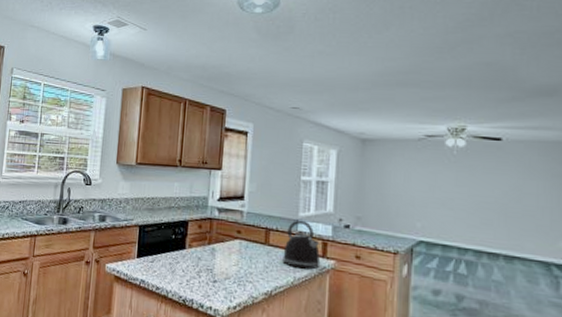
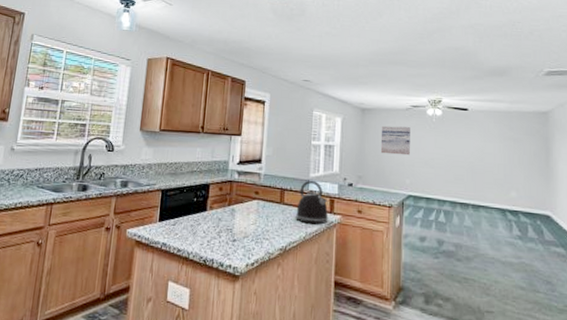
wall art: none [384,159,423,195] -> present [380,125,410,156]

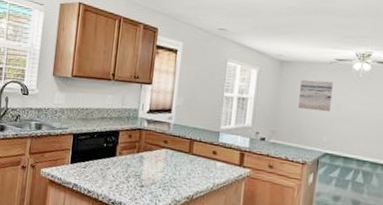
kettle: present [296,180,329,225] -> none [204,132,238,177]

